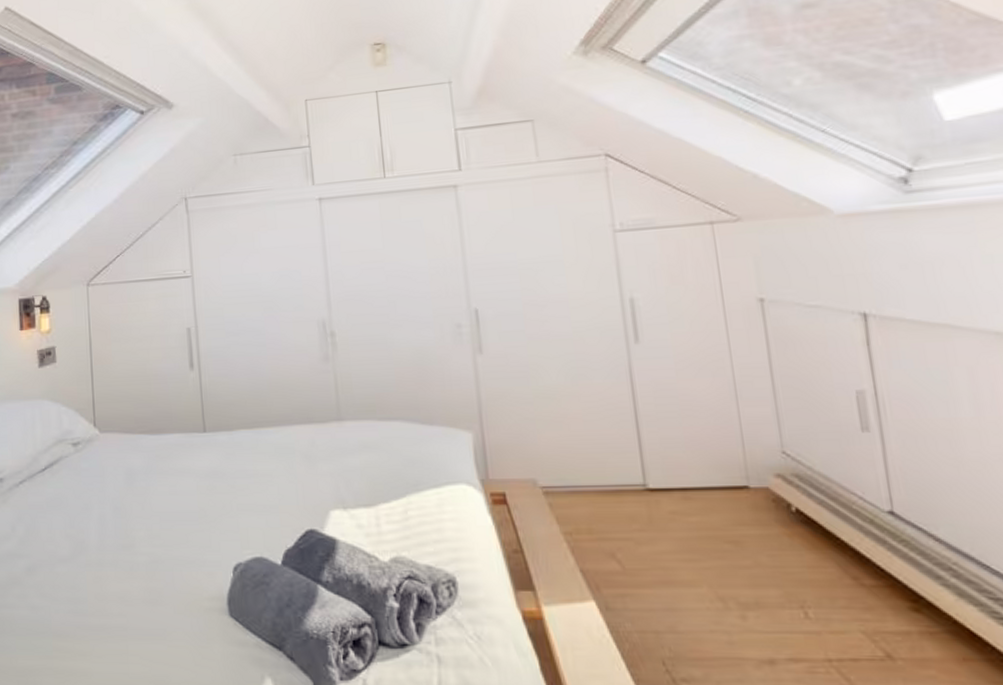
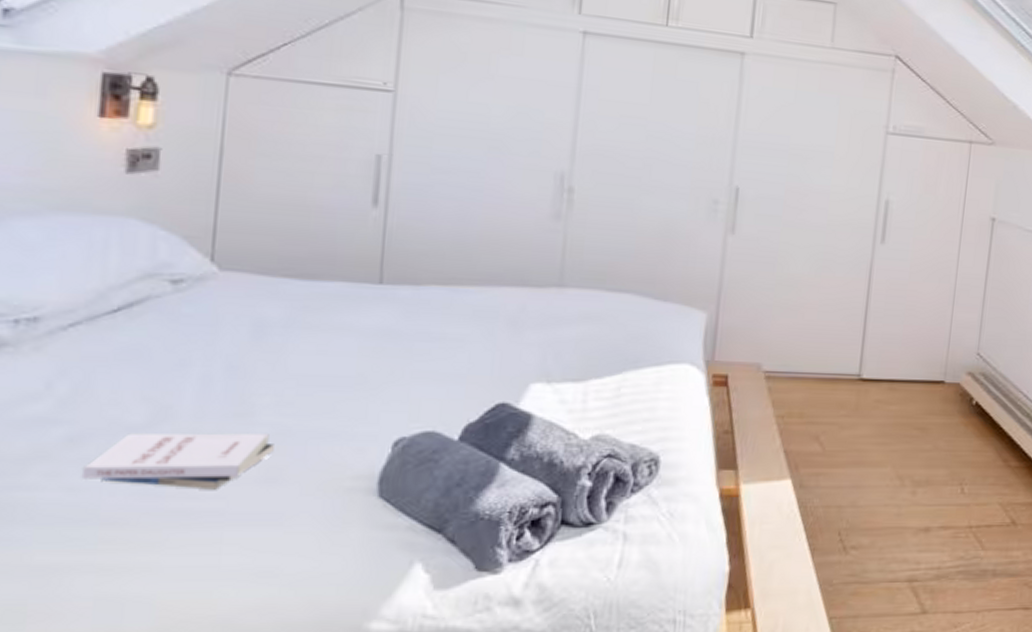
books: none [37,562,152,609] -> present [81,433,274,490]

